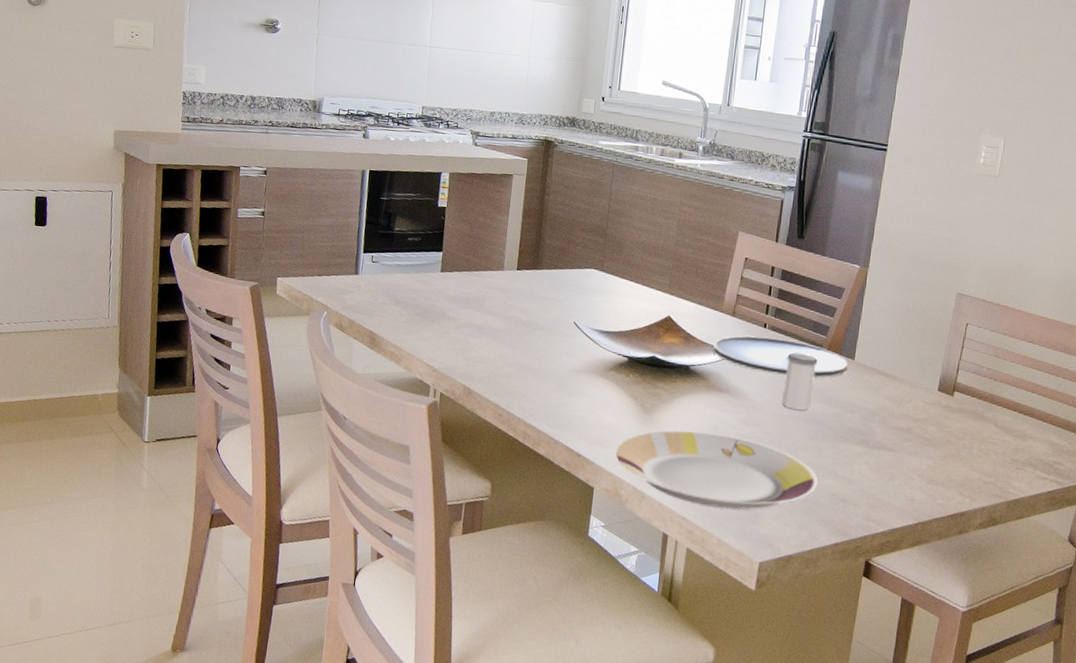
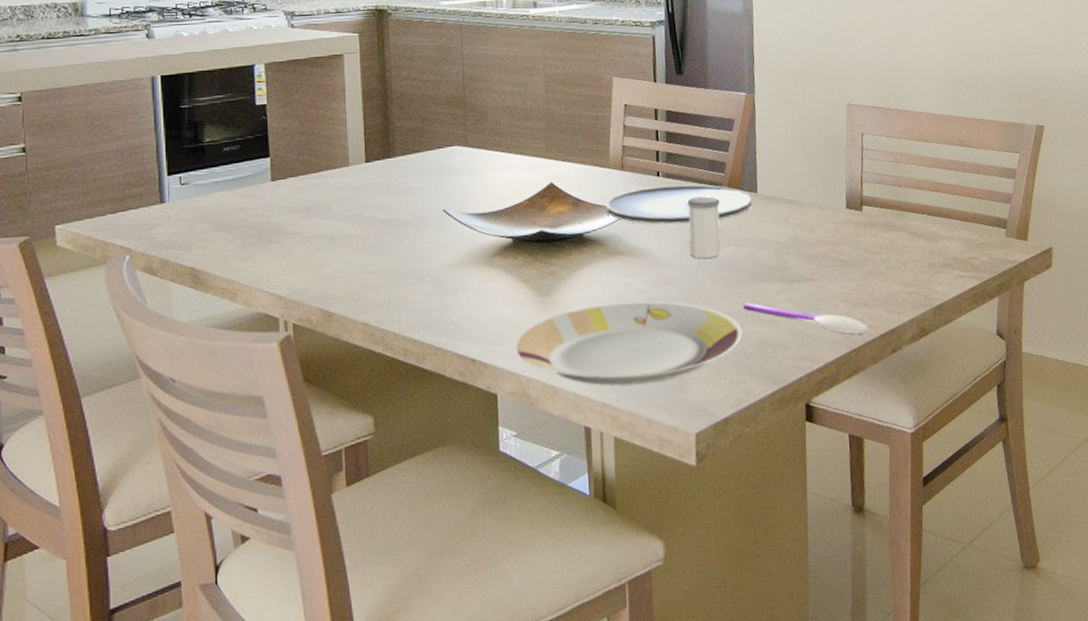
spoon: none [823,457,939,509] -> present [743,302,868,334]

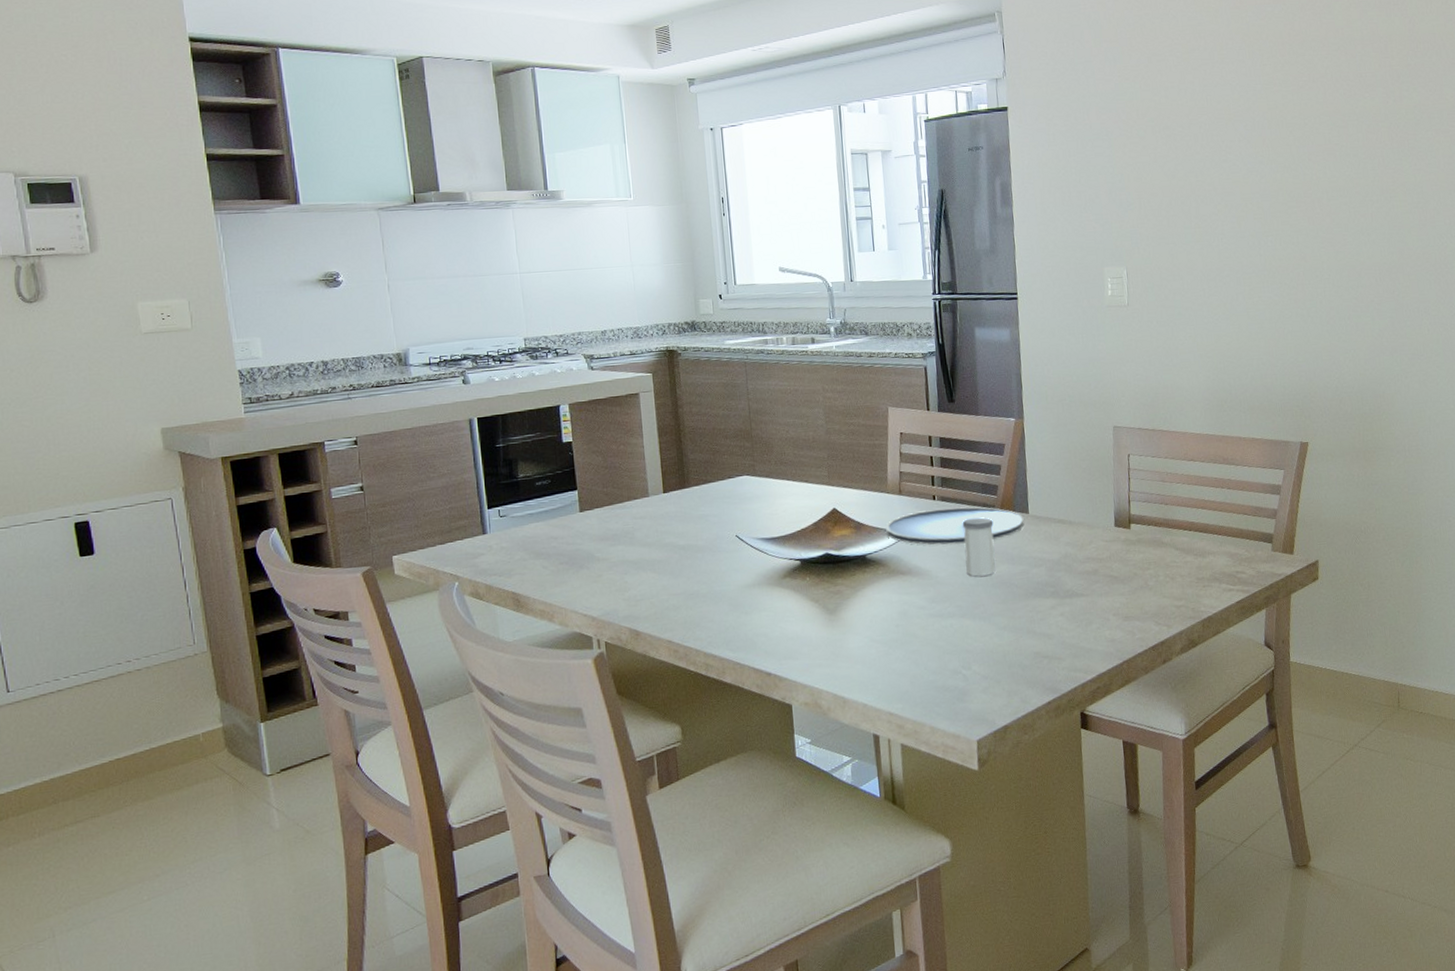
plate: present [516,301,743,385] -> none [807,617,1019,696]
spoon: present [743,302,868,334] -> none [1018,617,1139,646]

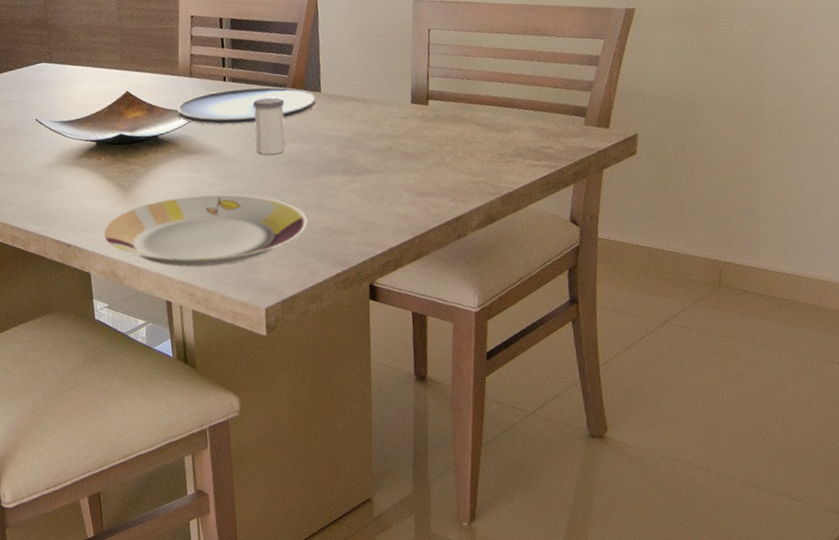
plate: none [807,617,1019,696] -> present [104,194,308,267]

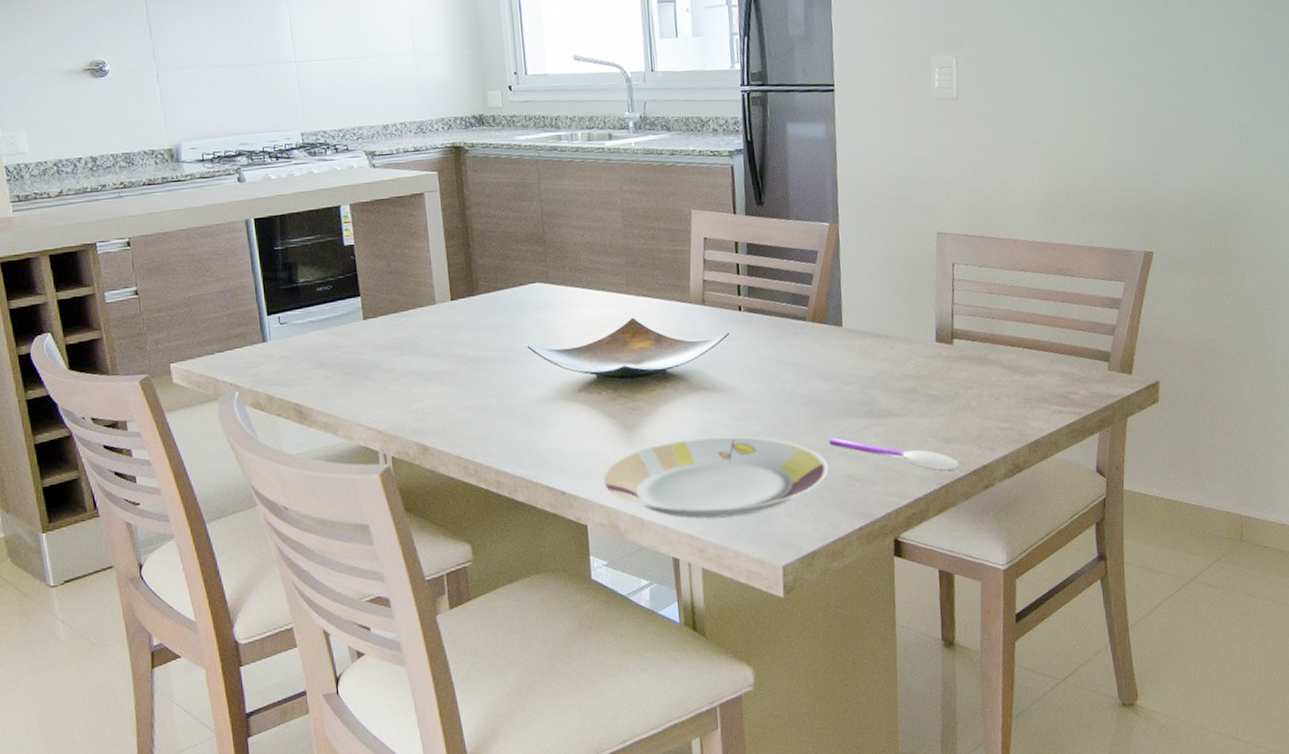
plate: present [177,86,316,125] -> none [687,318,837,360]
salt shaker: present [252,96,286,155] -> none [770,329,805,394]
spoon: none [308,193,433,222] -> present [829,437,959,470]

